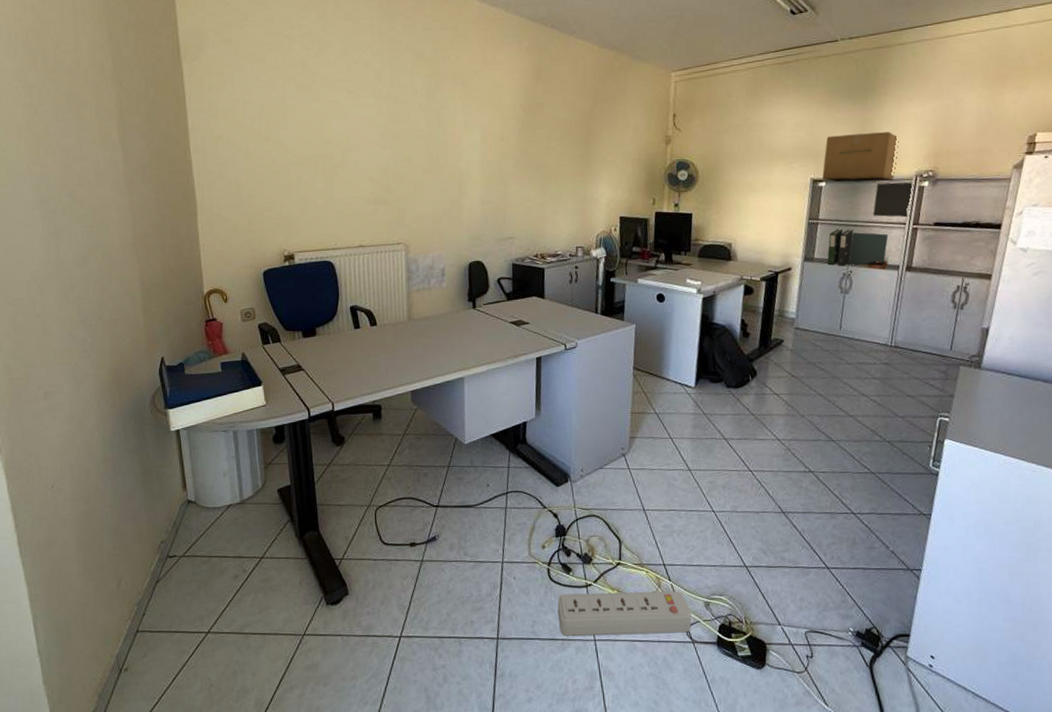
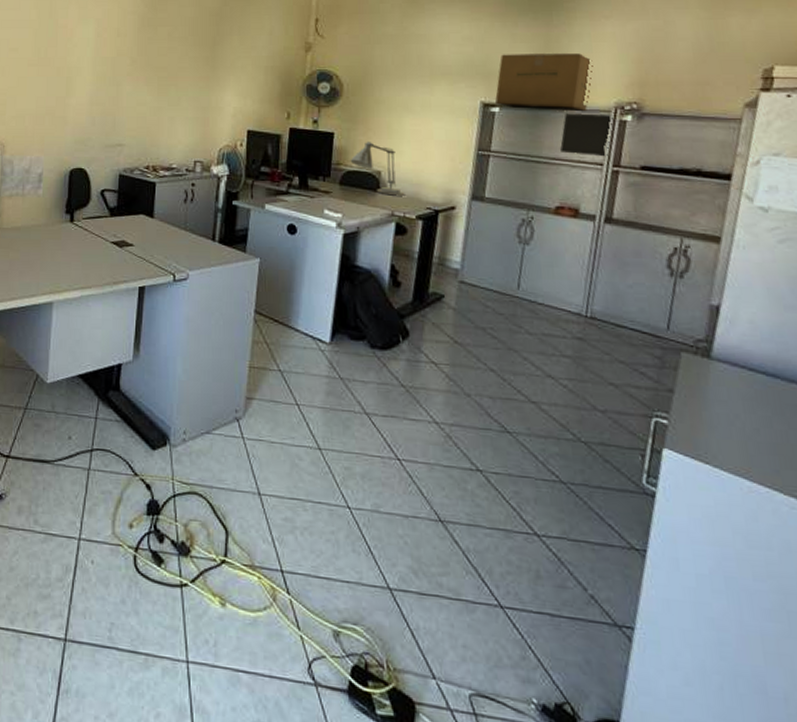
power strip: present [557,591,692,636] -> none [142,592,315,670]
desk lamp: none [706,219,753,263] -> present [350,142,407,196]
binder: present [827,229,854,267] -> none [501,164,535,211]
binder: present [848,232,889,267] -> none [529,170,581,215]

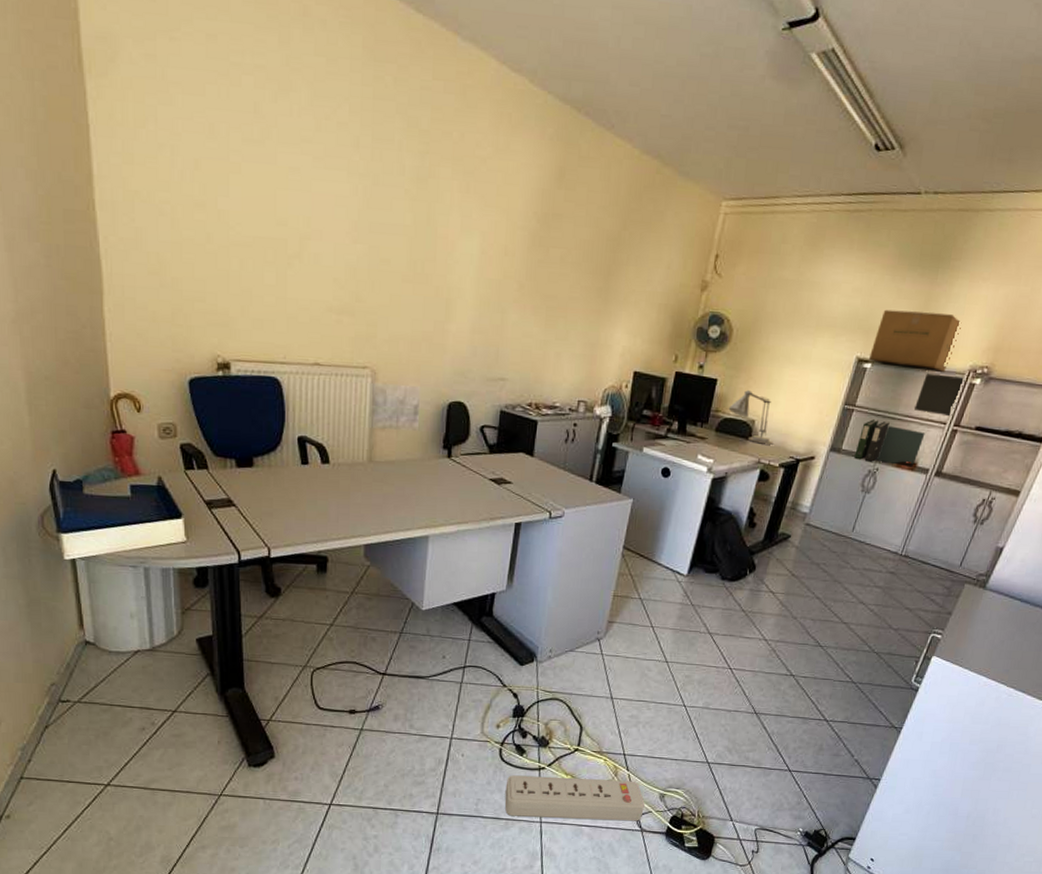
power strip: none [142,592,315,670] -> present [505,775,645,821]
binder: none [501,164,535,211] -> present [854,419,890,463]
binder: none [529,170,581,215] -> present [877,426,925,468]

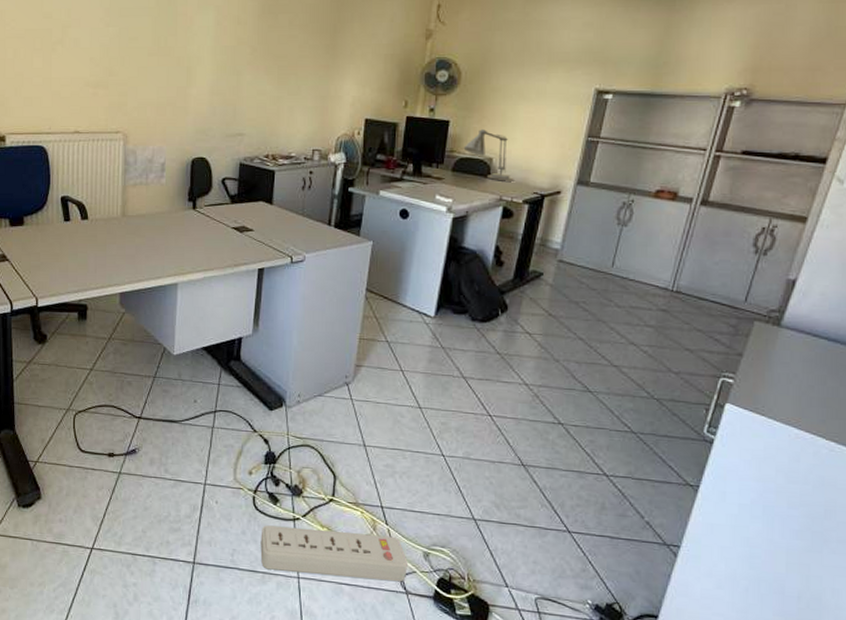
binder: present [854,419,890,463] -> none [605,150,641,195]
box: present [869,309,962,373] -> none [610,39,710,98]
binder: present [877,426,925,468] -> none [631,156,683,198]
binder: present [914,373,965,416] -> none [667,100,722,141]

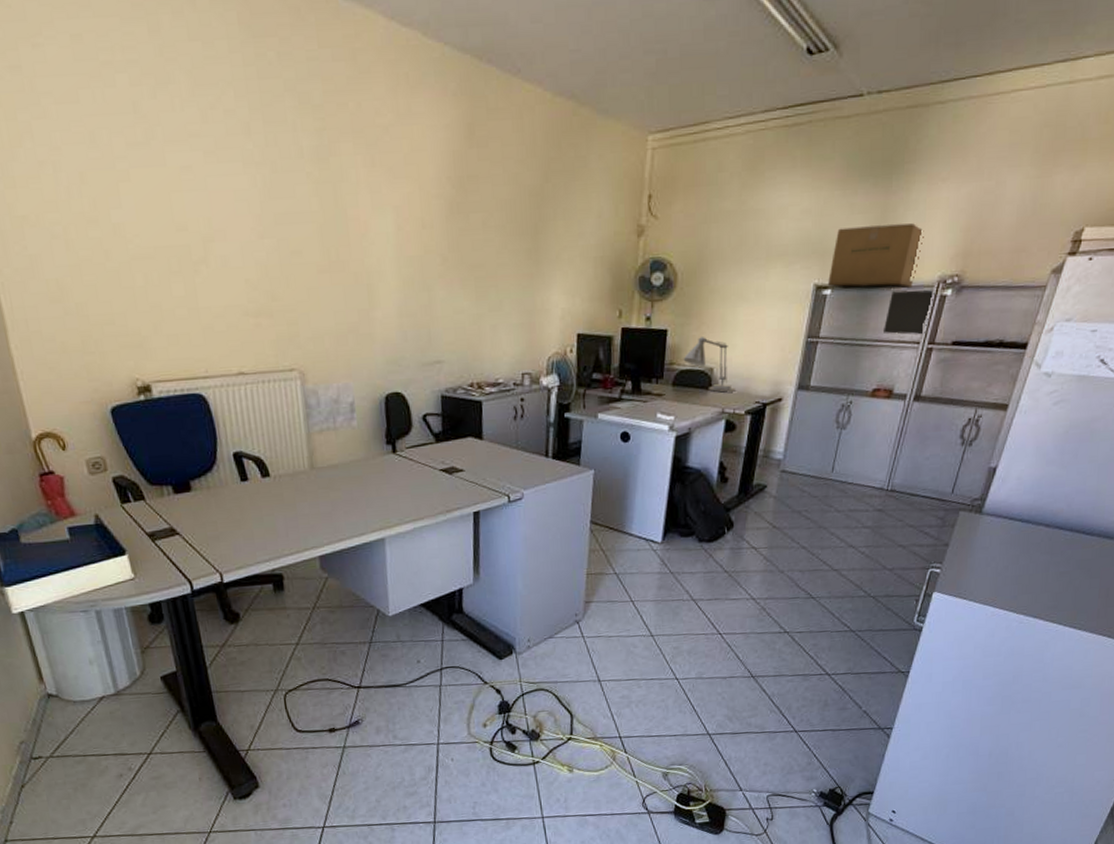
power strip: present [260,525,408,582] -> none [501,763,648,815]
box: none [610,39,710,98] -> present [828,223,924,290]
binder: none [667,100,722,141] -> present [884,290,935,334]

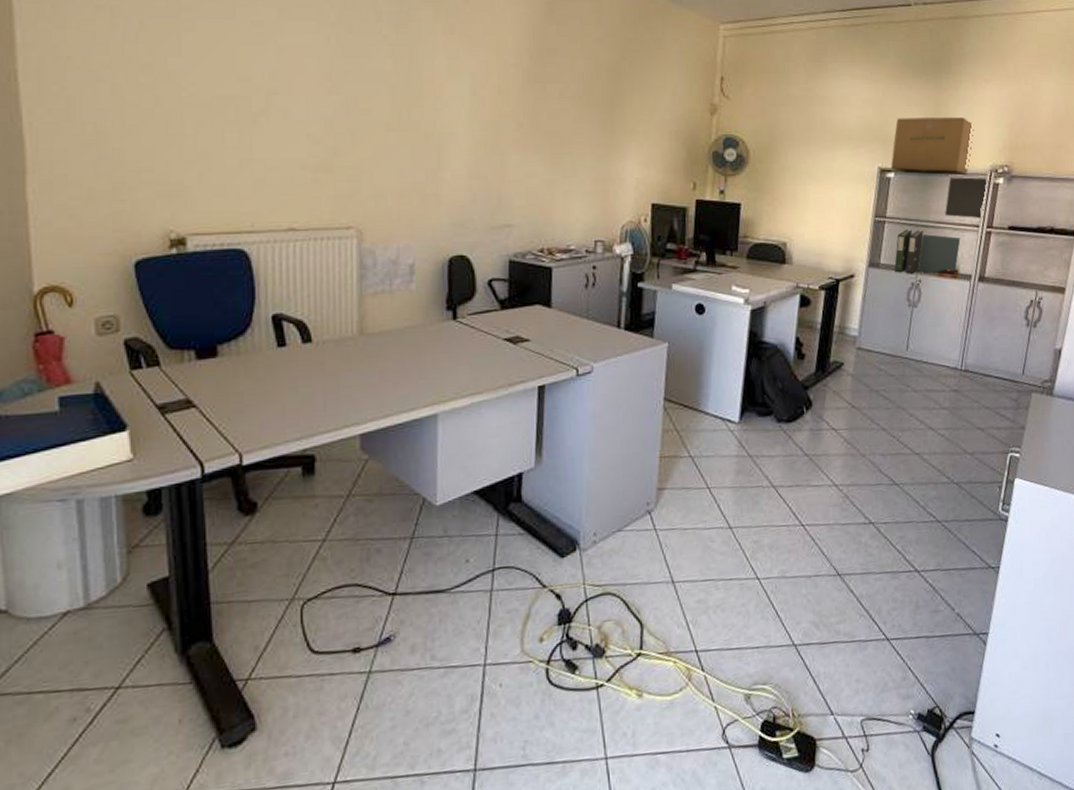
desk lamp: present [683,337,737,393] -> none [756,212,810,267]
binder: none [825,349,858,397] -> present [894,229,924,275]
binder: none [849,353,898,397] -> present [918,234,961,276]

